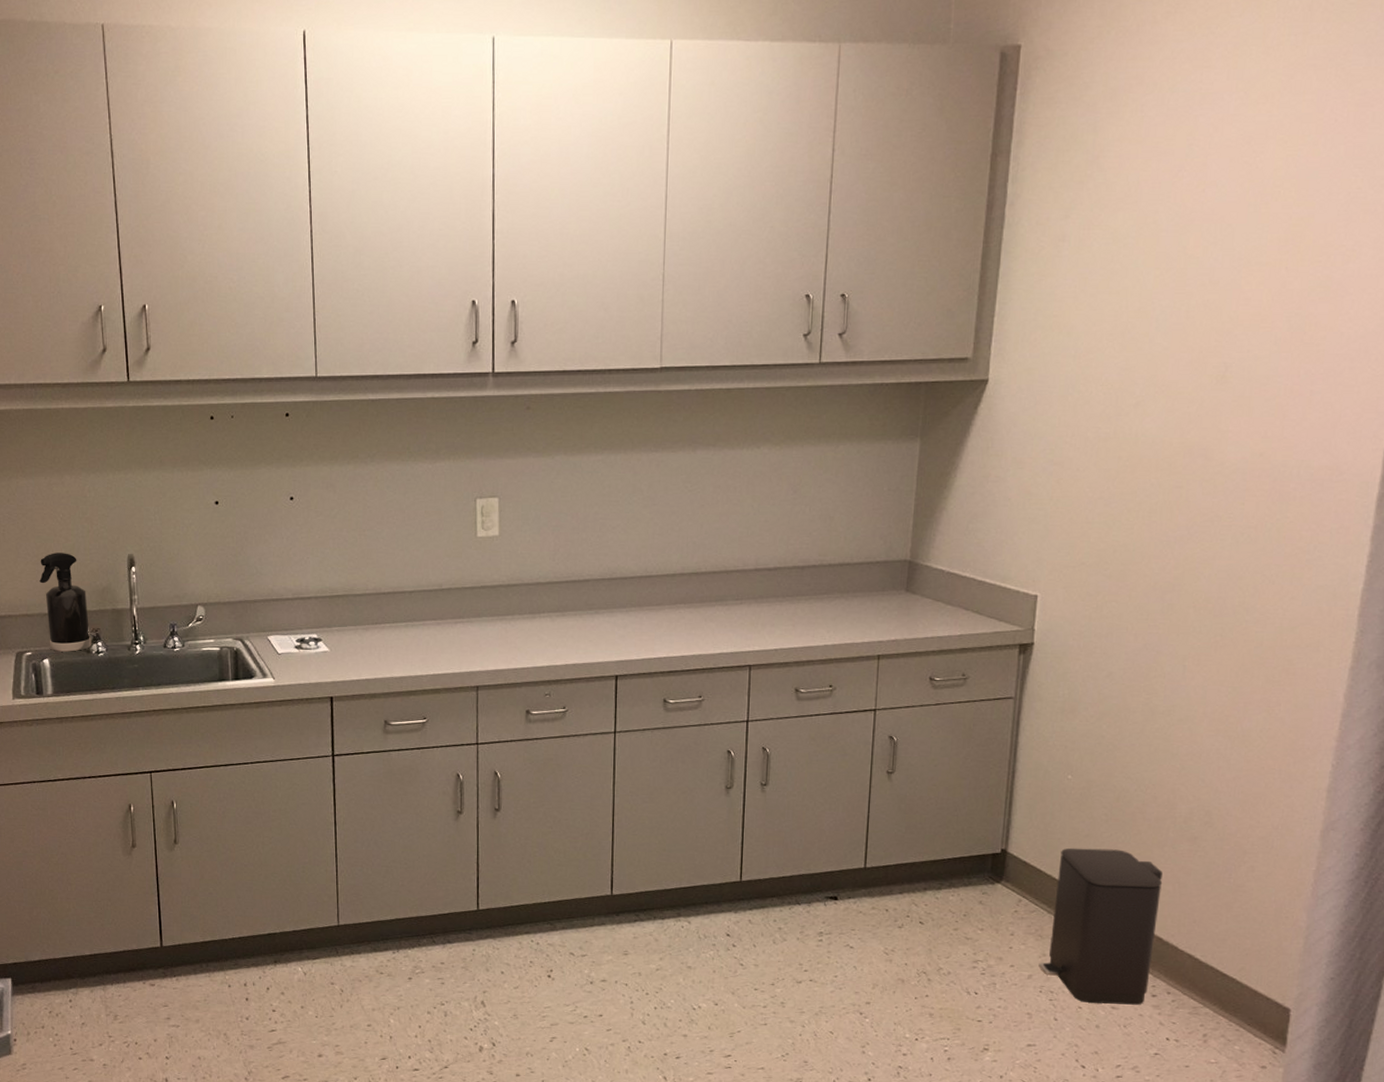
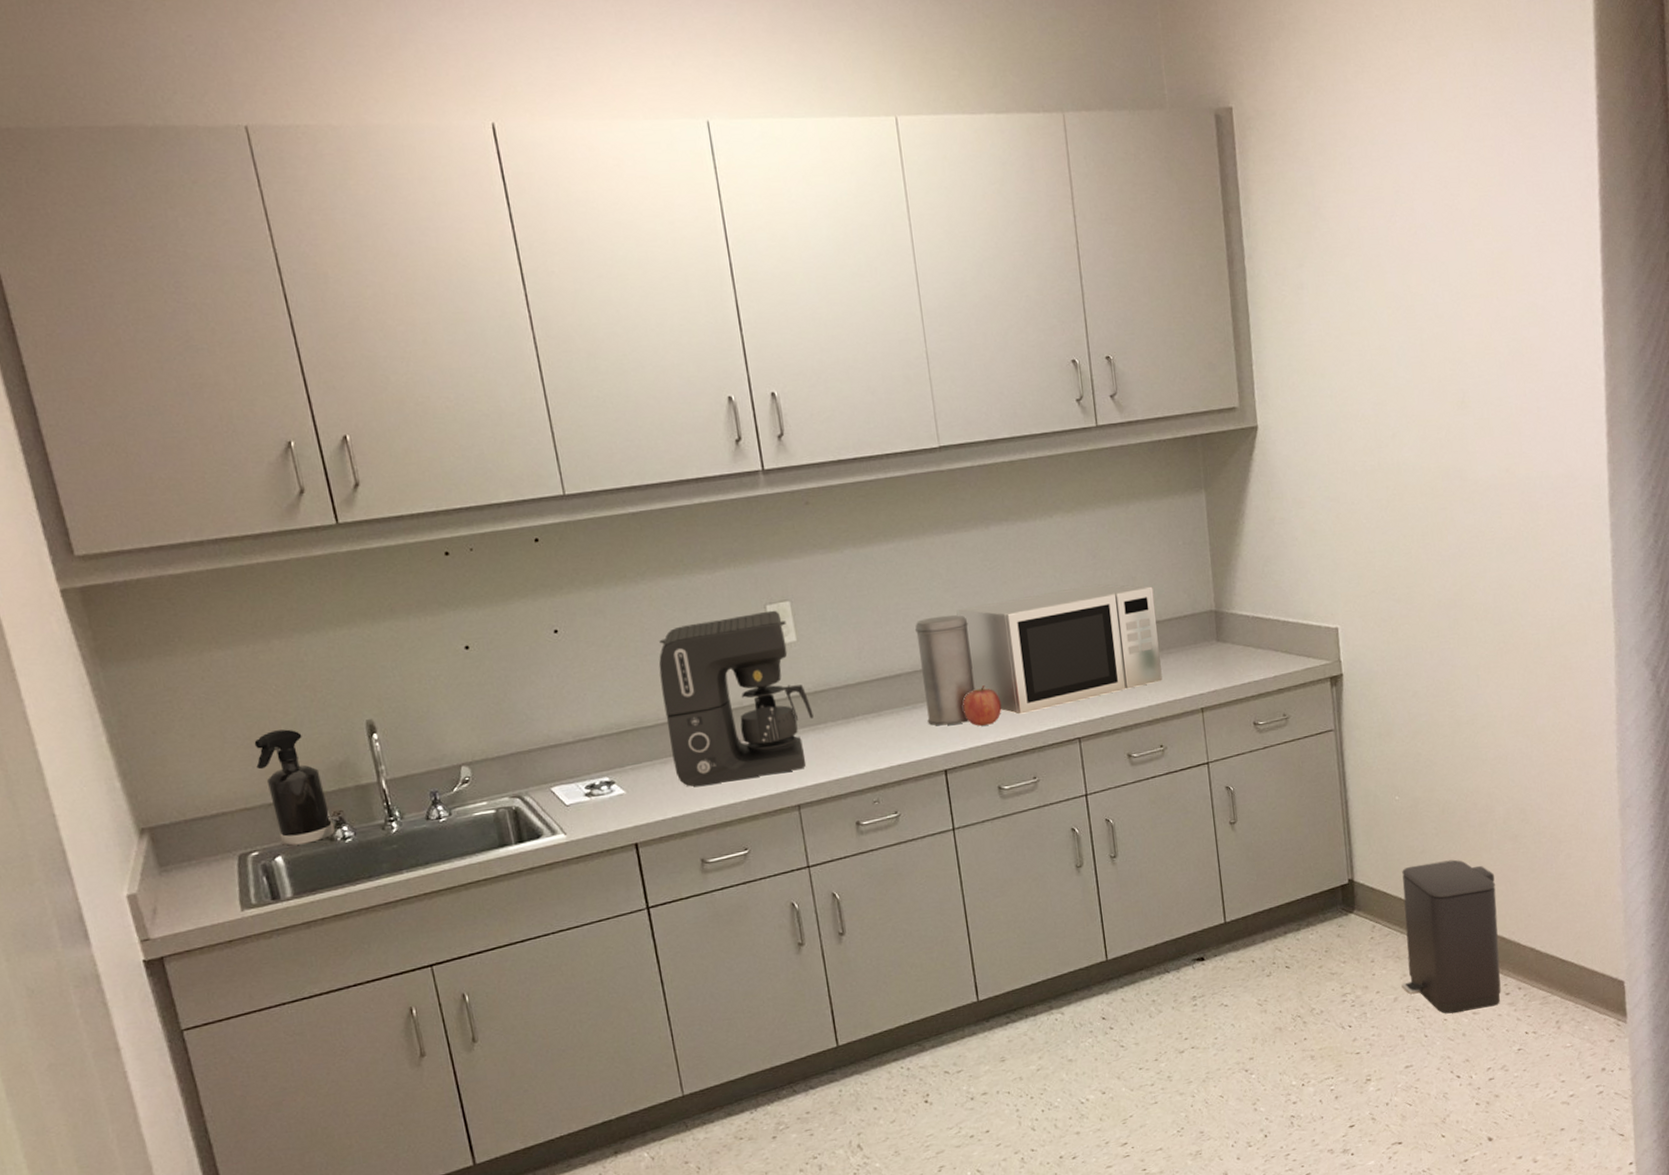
coffee maker: none [373,504,503,655] -> present [658,610,814,787]
canister: none [607,530,661,634] -> present [914,615,977,726]
fruit: none [643,602,680,640] -> present [962,685,1002,726]
microwave: none [651,518,849,634] -> present [956,583,1162,714]

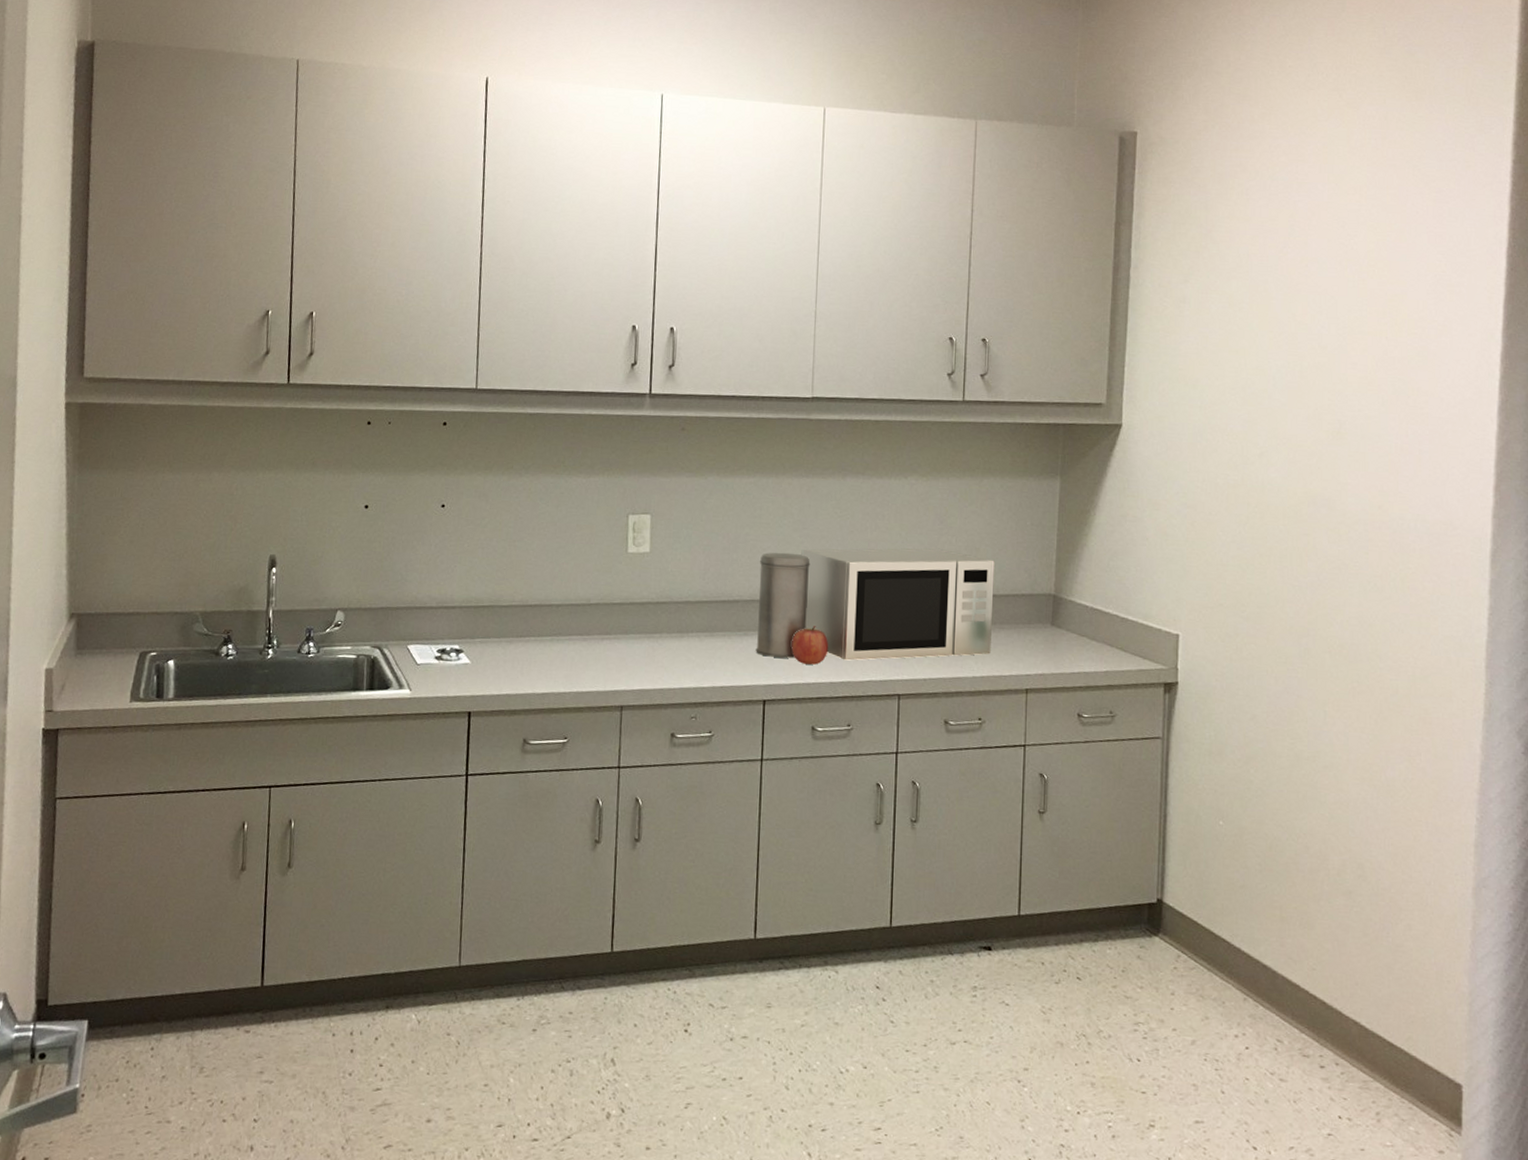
spray bottle: present [254,729,335,846] -> none [174,549,222,654]
coffee maker: present [658,610,814,787] -> none [518,520,652,673]
pedal bin: present [1401,859,1501,1014] -> none [1202,899,1322,1077]

